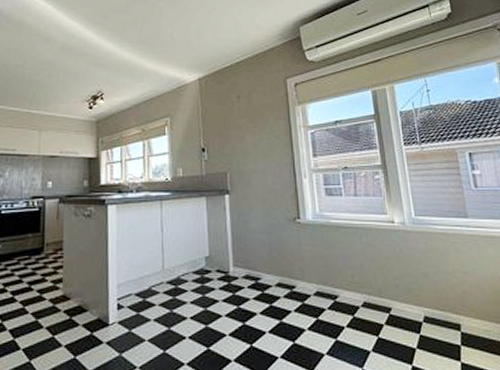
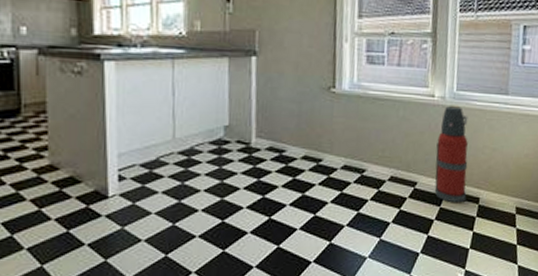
fire extinguisher: none [404,230,447,330] -> present [434,105,468,203]

